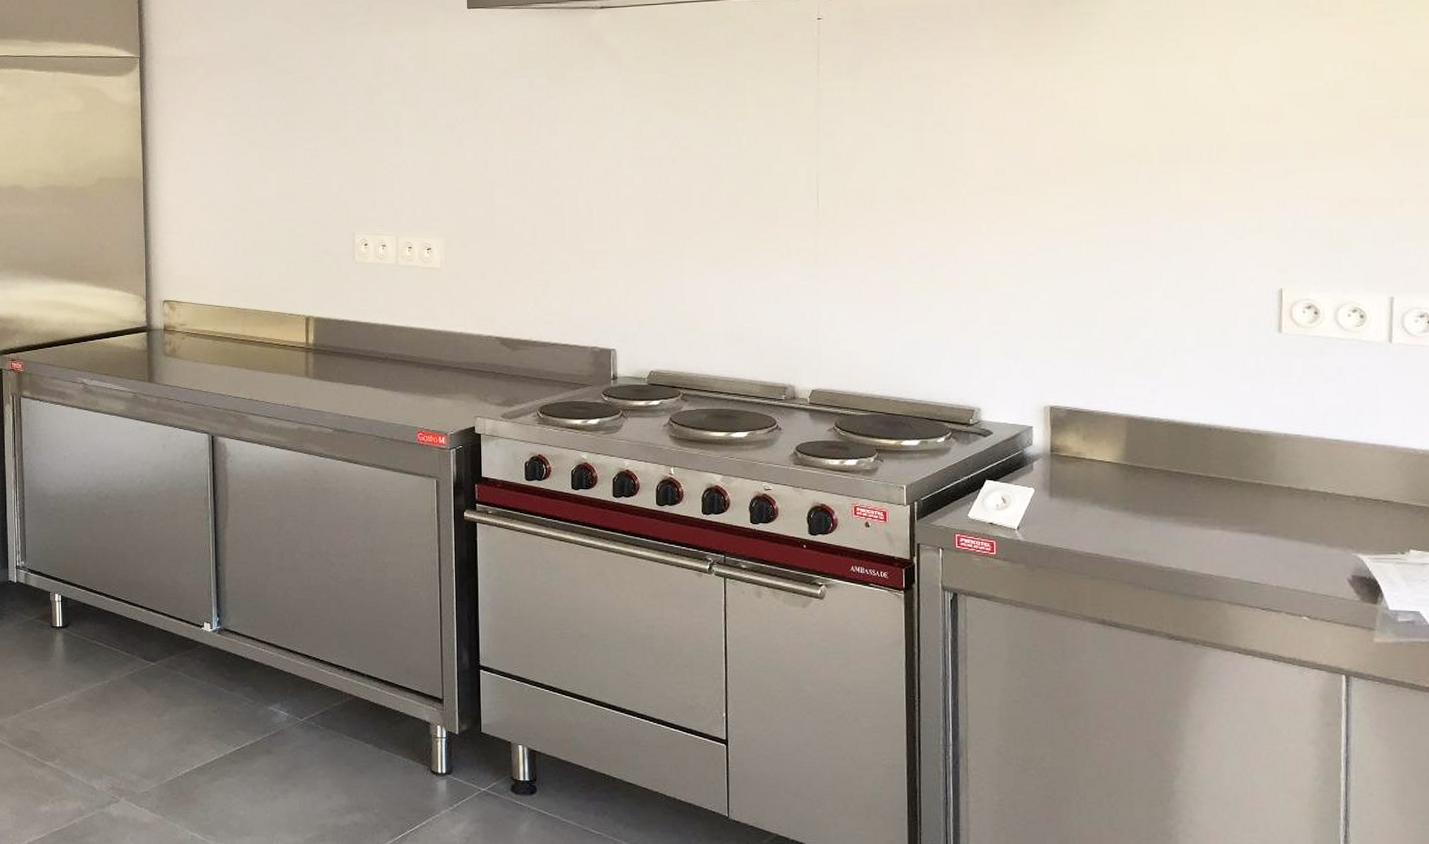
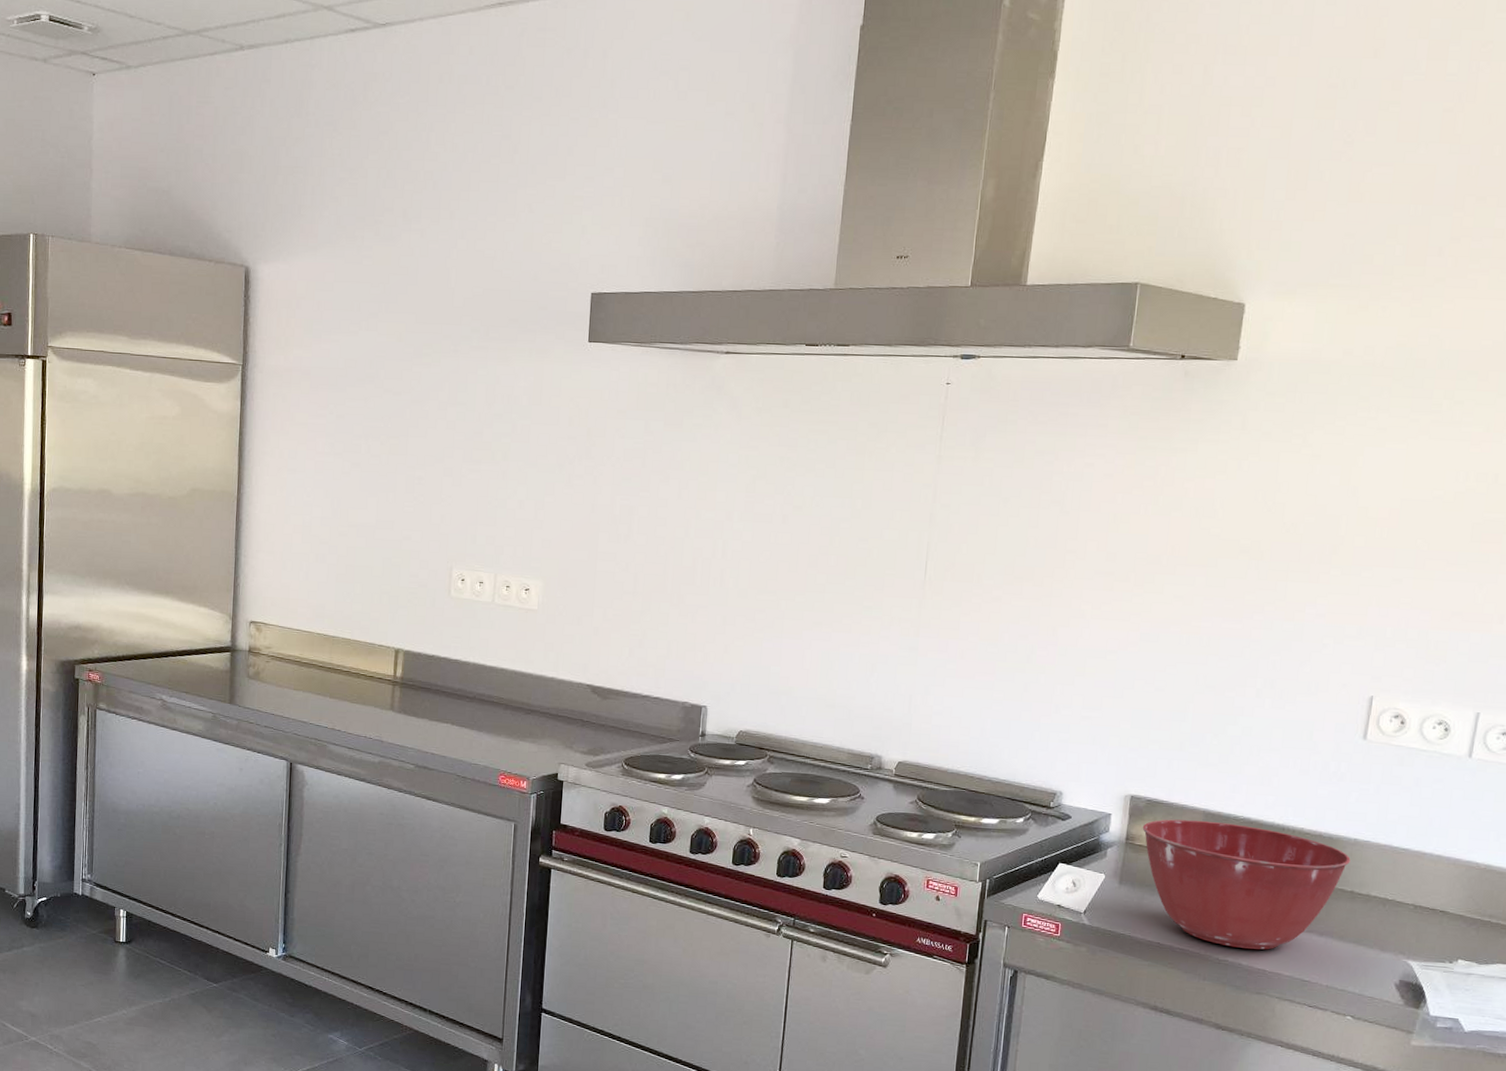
mixing bowl: none [1066,426,1283,554] -> present [1142,819,1351,950]

